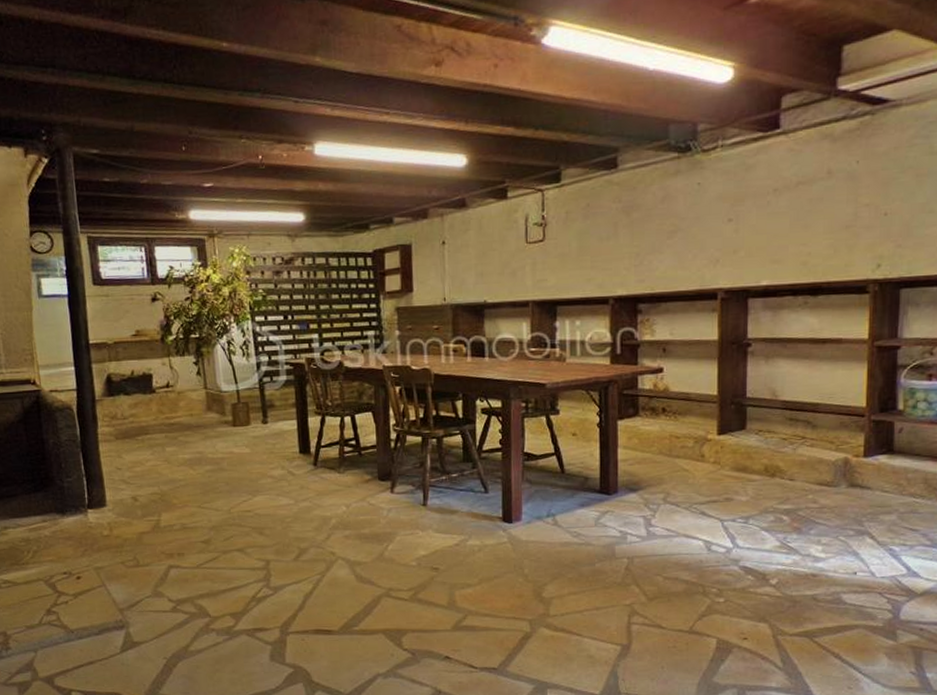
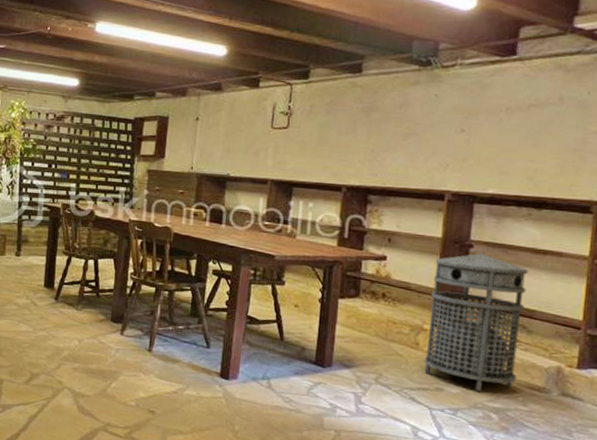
trash can: none [711,351,809,496] -> present [424,253,528,392]

